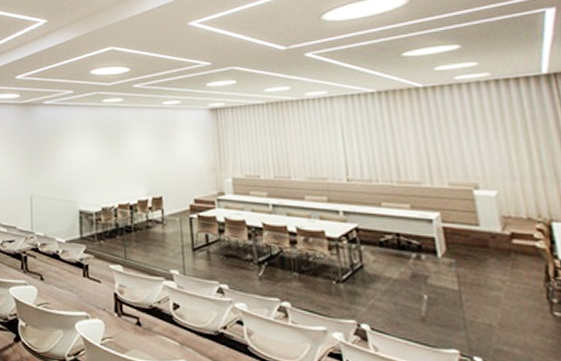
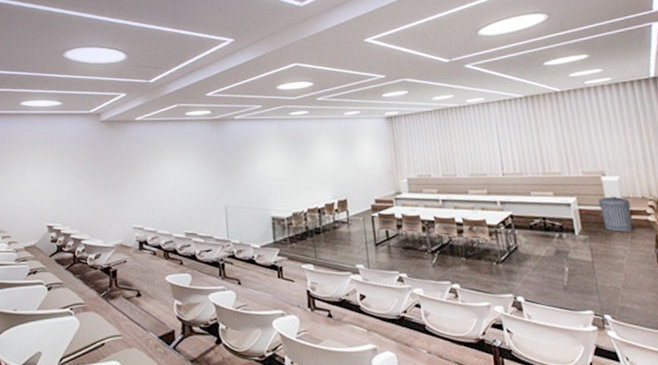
trash can: none [469,214,514,258] -> present [598,196,633,232]

